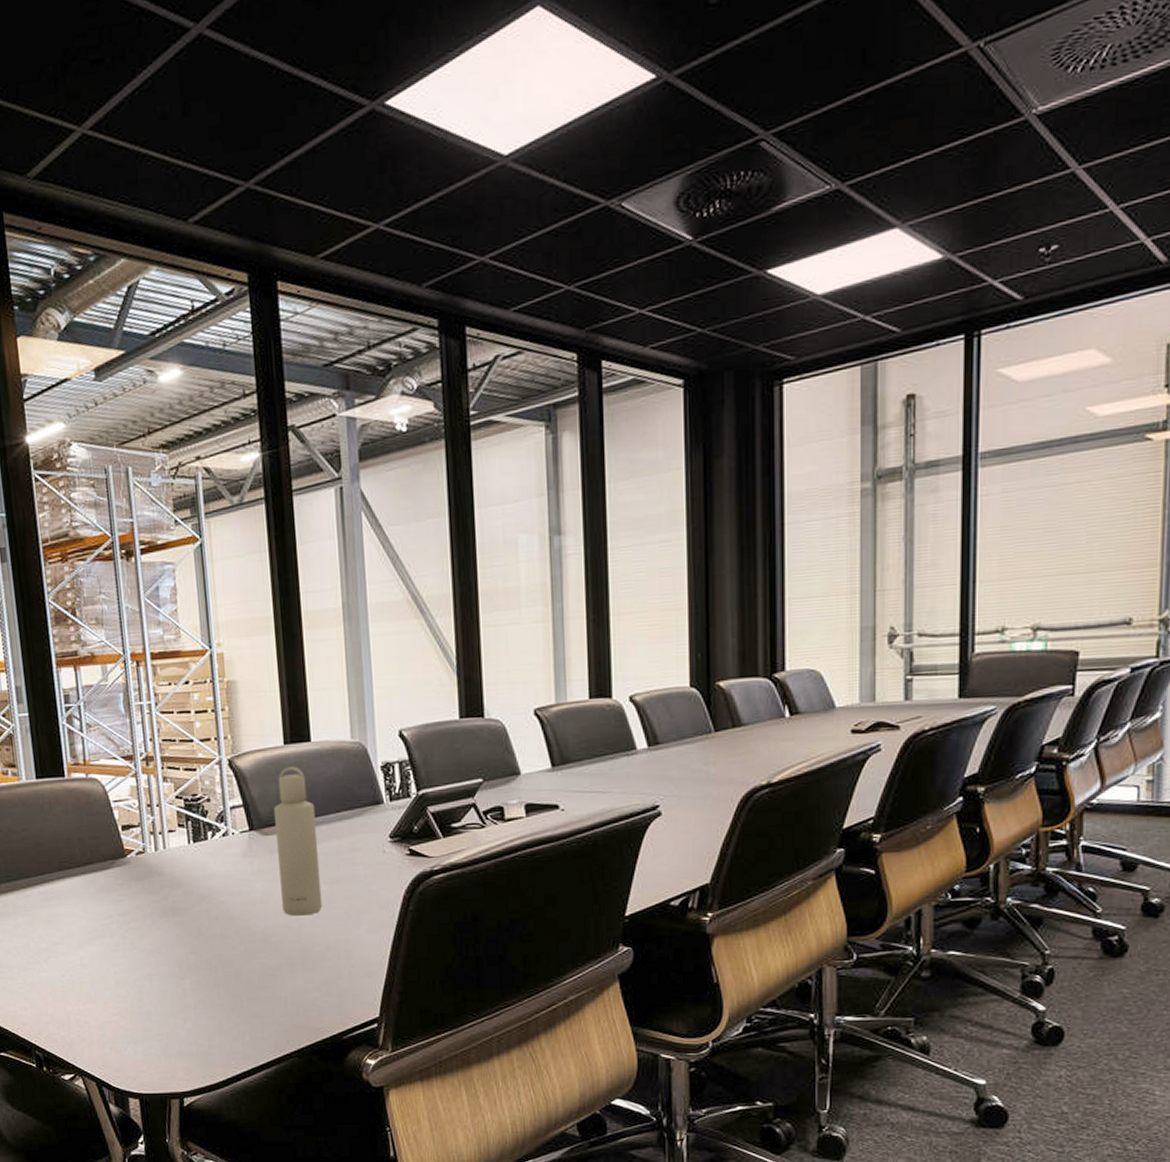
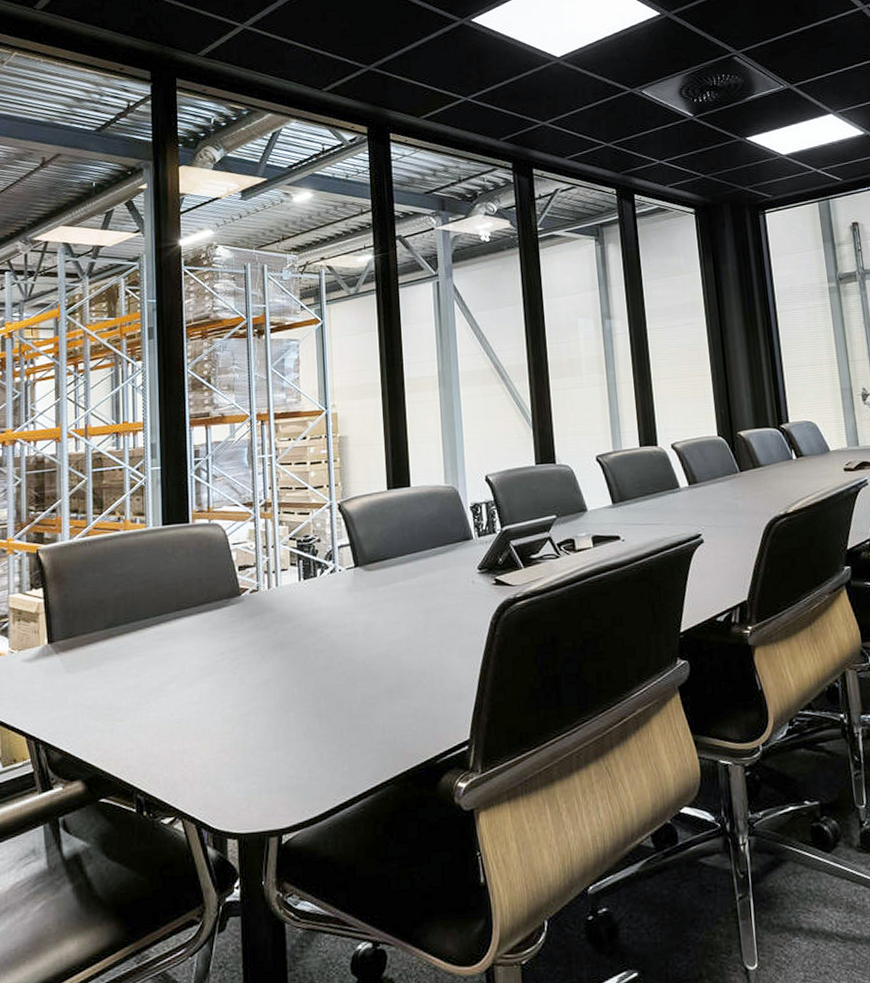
bottle: present [273,767,323,916] -> none [376,509,419,645]

